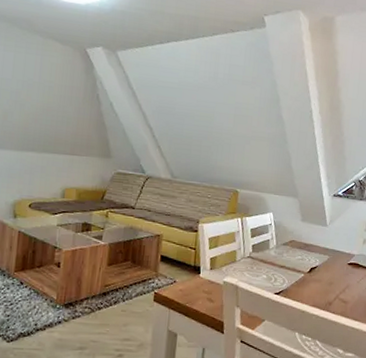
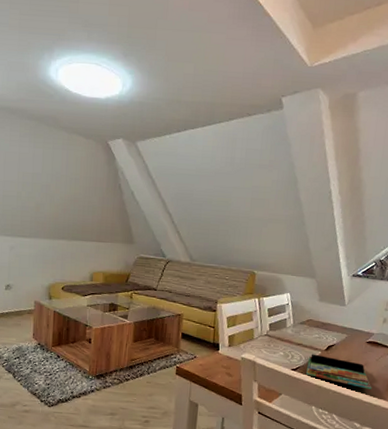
book: none [289,276,354,313] -> present [306,354,372,390]

